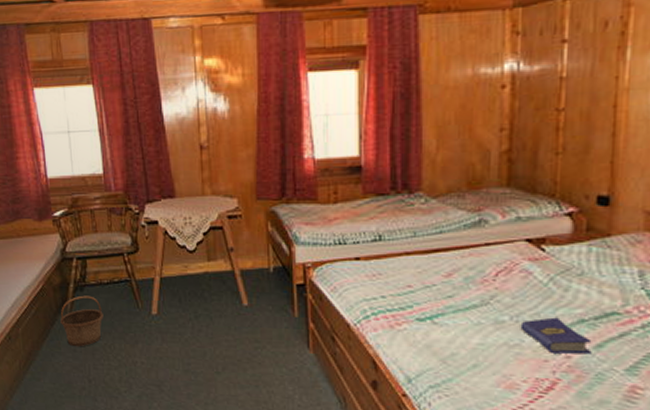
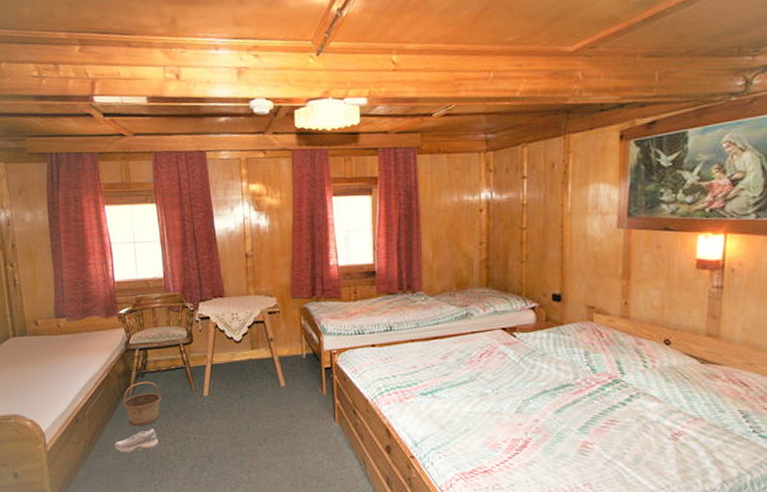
shoe: none [52,350,101,376] -> present [115,429,159,452]
hardcover book: present [520,317,592,355] -> none [500,389,553,418]

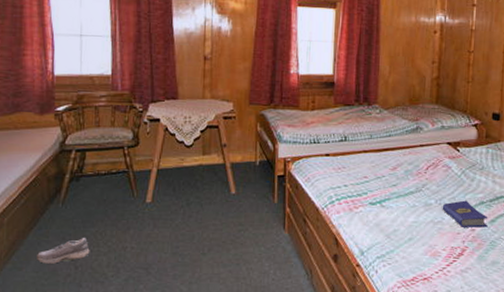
basket: present [123,381,162,426] -> none [51,185,98,235]
hardcover book: none [500,389,553,418] -> present [442,200,488,228]

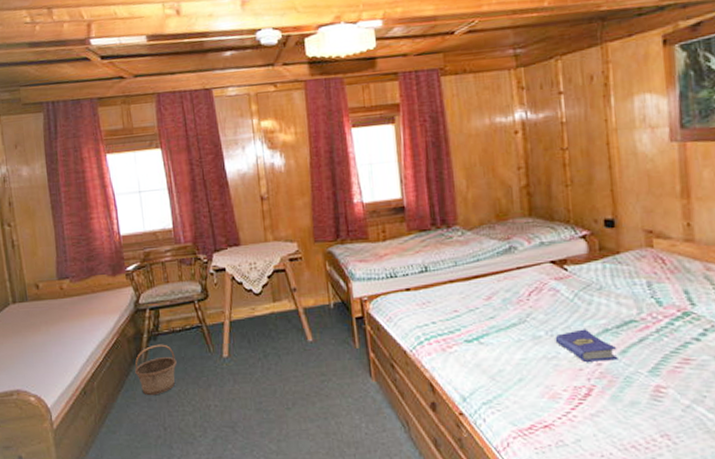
shoe: present [37,238,90,264] -> none [127,398,176,426]
basket: none [51,185,98,235] -> present [135,344,177,396]

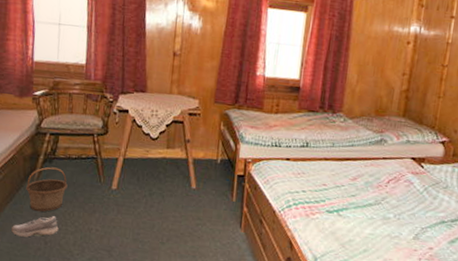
shoe: none [127,398,176,426] -> present [11,216,59,238]
hardcover book: present [555,329,618,362] -> none [400,217,448,248]

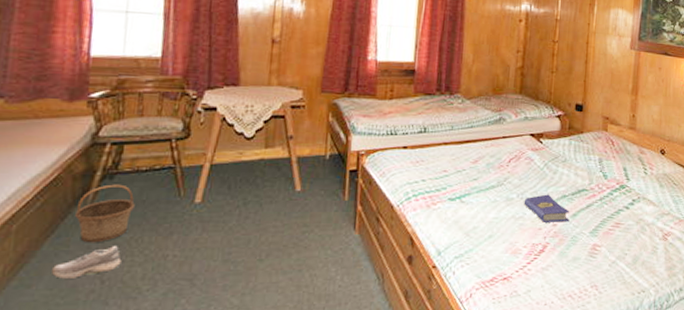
hardcover book: none [400,217,448,248] -> present [524,194,570,222]

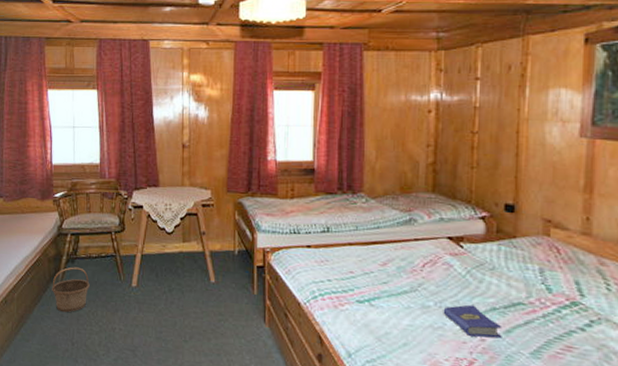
shoe: present [52,246,122,279] -> none [41,316,84,339]

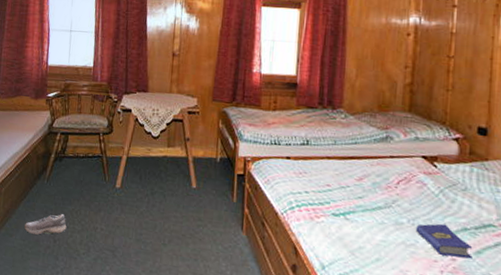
shoe: none [41,316,84,339] -> present [24,214,67,235]
basket: present [52,267,90,313] -> none [38,165,76,210]

